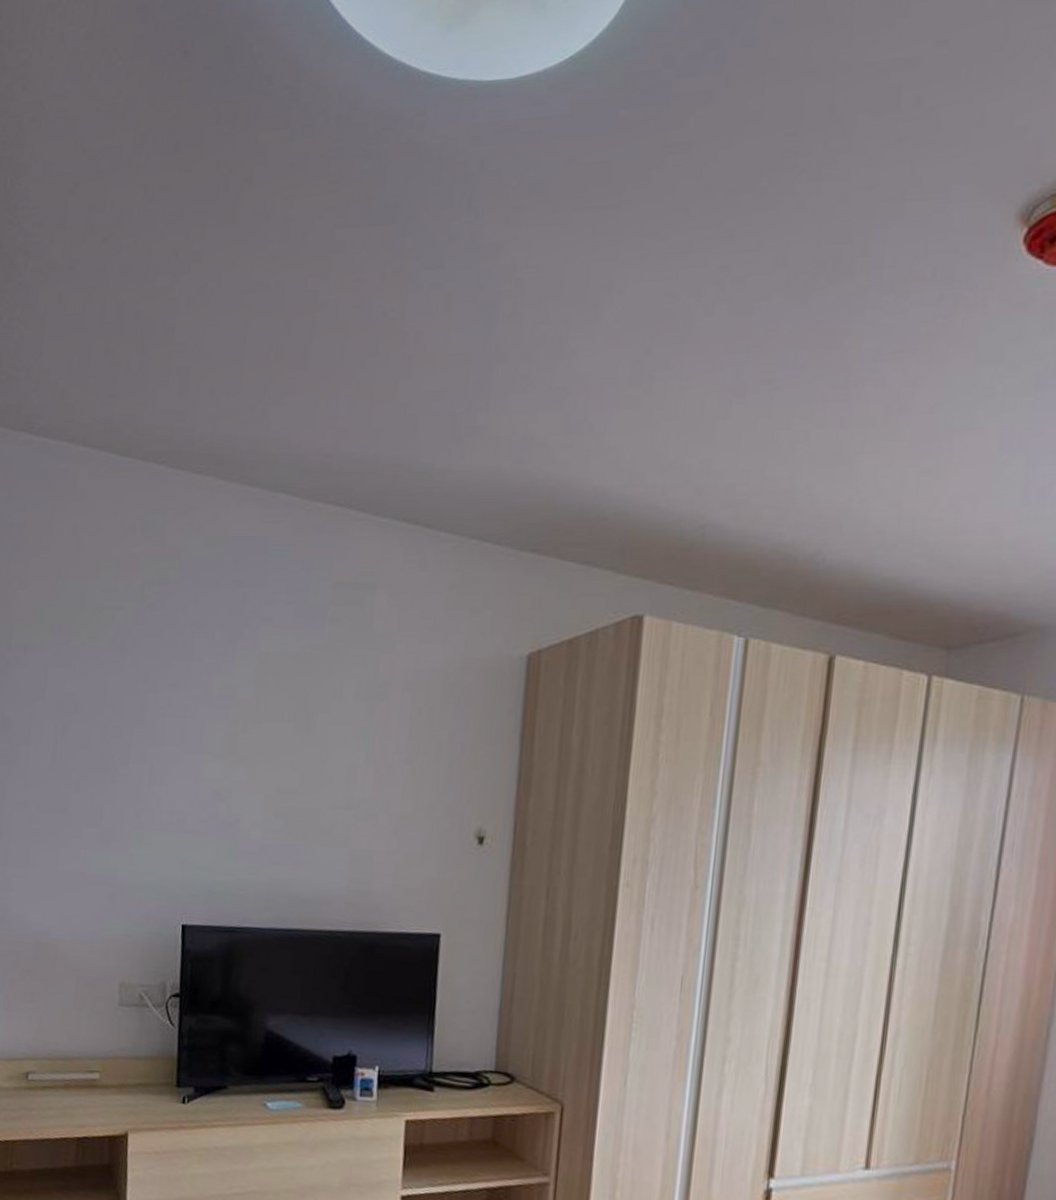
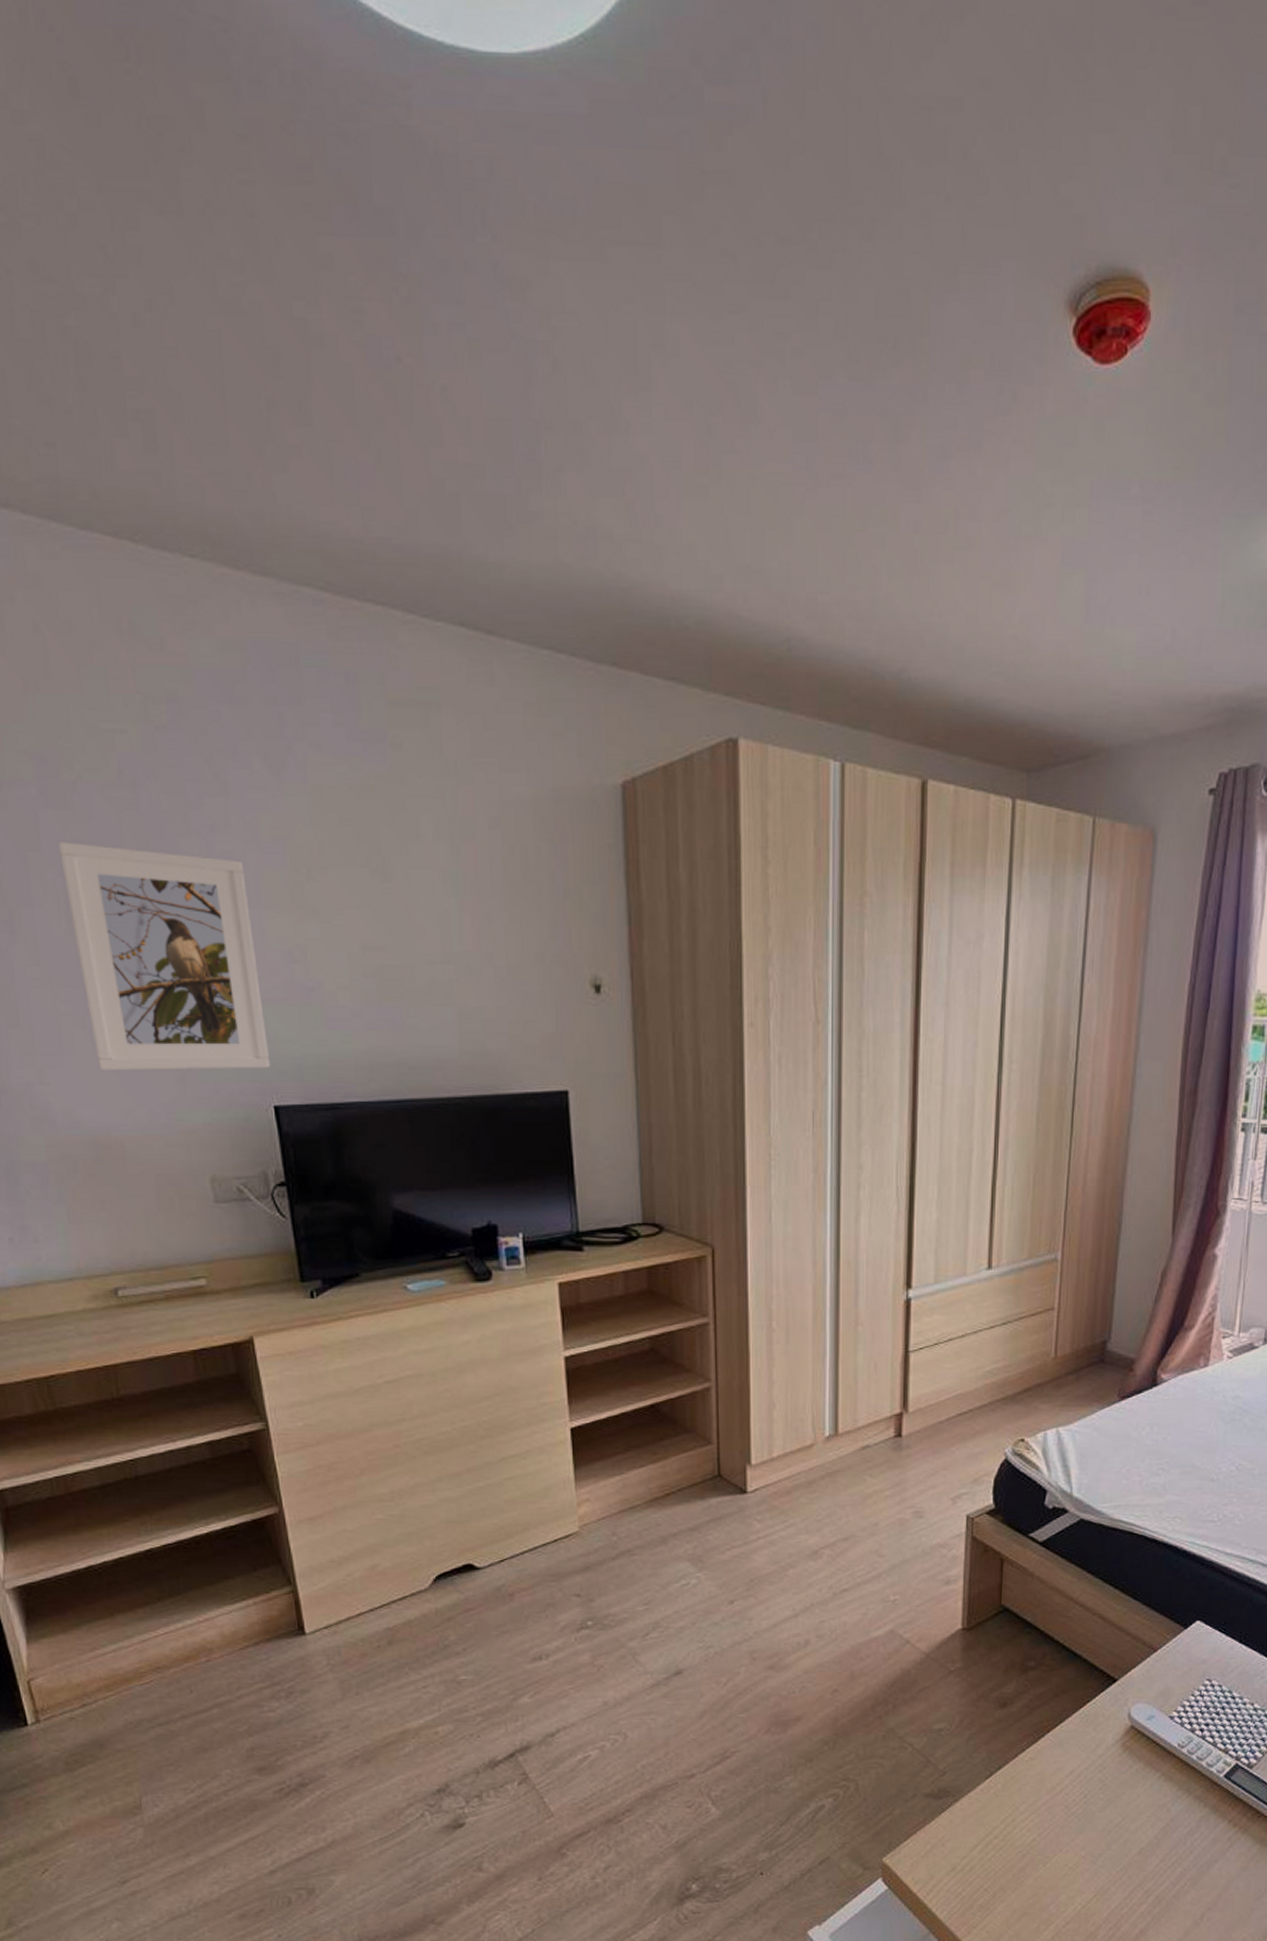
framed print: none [51,694,194,891] -> present [59,842,271,1071]

